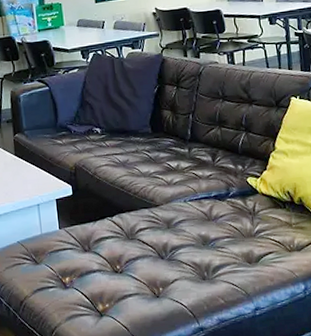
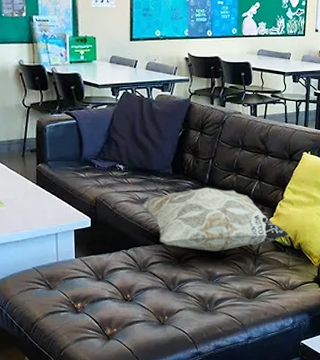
decorative pillow: none [122,143,287,213] -> present [141,187,288,251]

